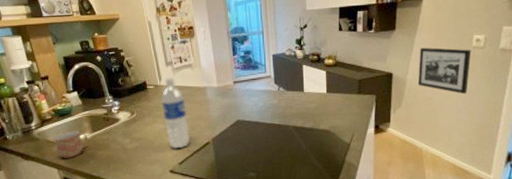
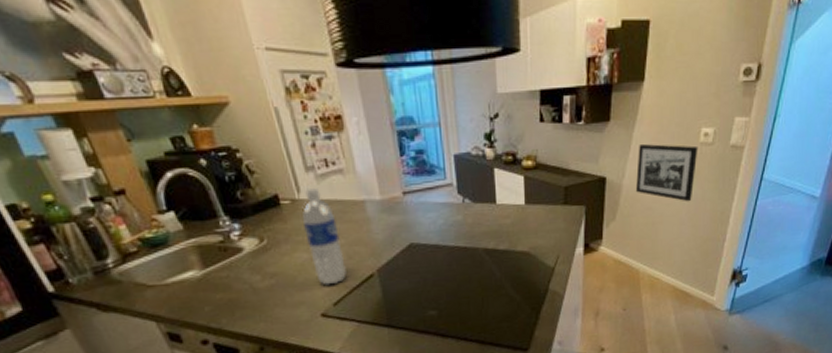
mug: present [53,131,88,159] -> none [143,267,198,308]

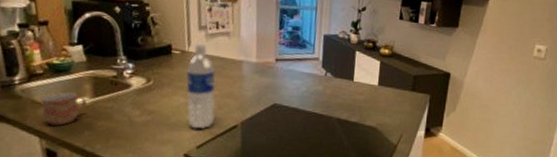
mug: none [143,267,198,308] -> present [40,92,87,127]
picture frame: present [635,144,698,202] -> none [474,50,532,106]

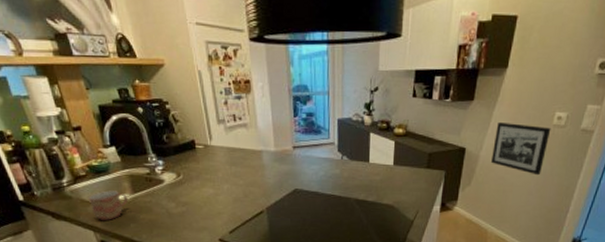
water bottle: present [186,44,215,130] -> none [211,137,242,217]
picture frame: none [474,50,532,106] -> present [490,123,551,176]

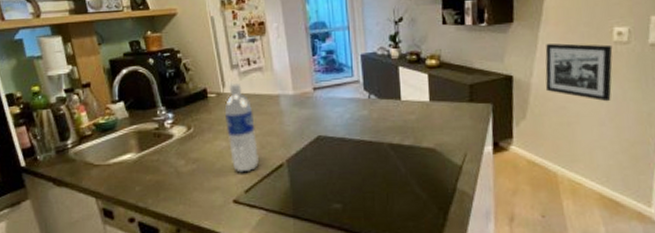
mug: present [88,190,128,221] -> none [92,150,135,186]
water bottle: none [211,137,242,217] -> present [224,84,259,173]

